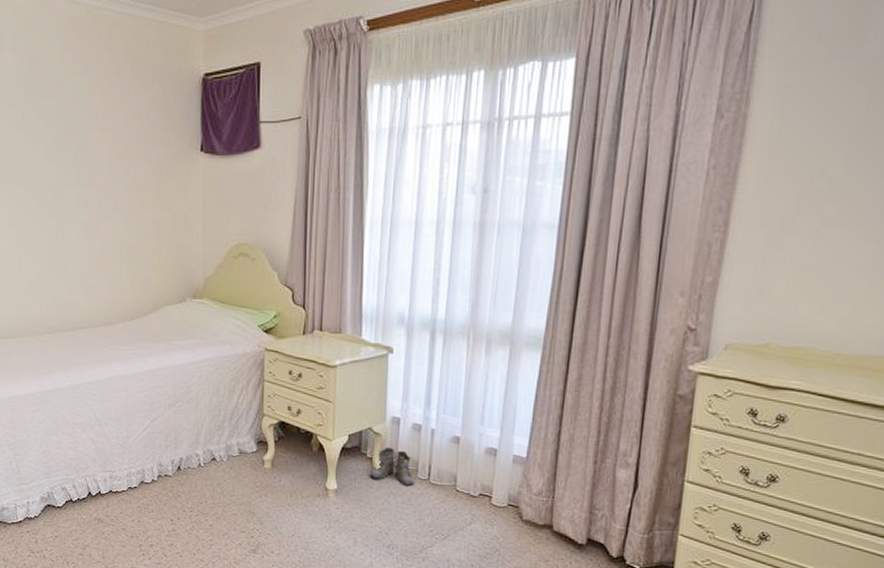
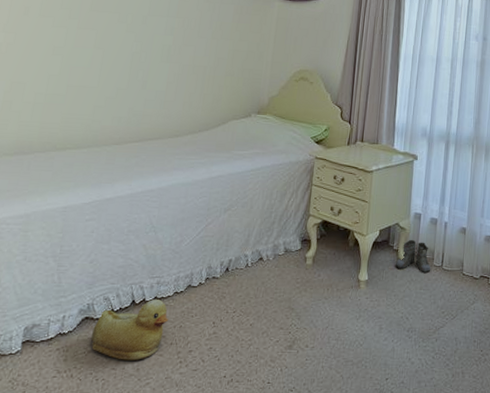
rubber duck: none [56,492,127,549] -> present [91,299,169,360]

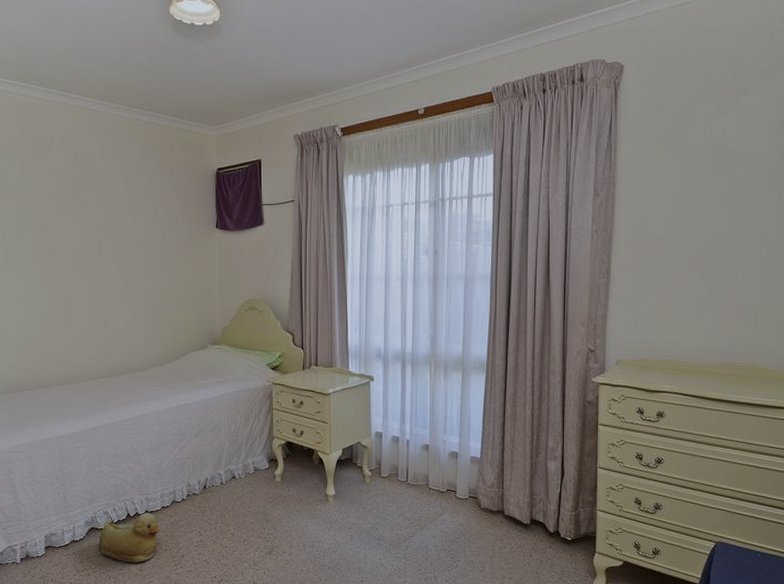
boots: present [396,239,431,274] -> none [361,456,397,488]

